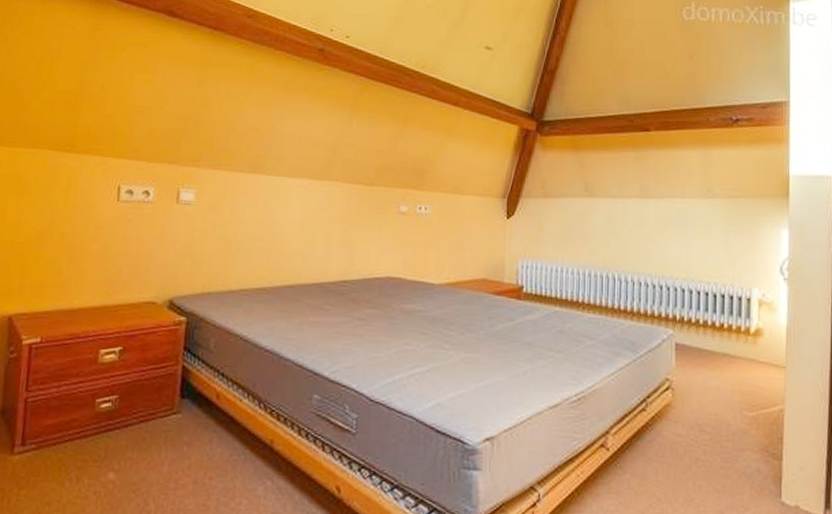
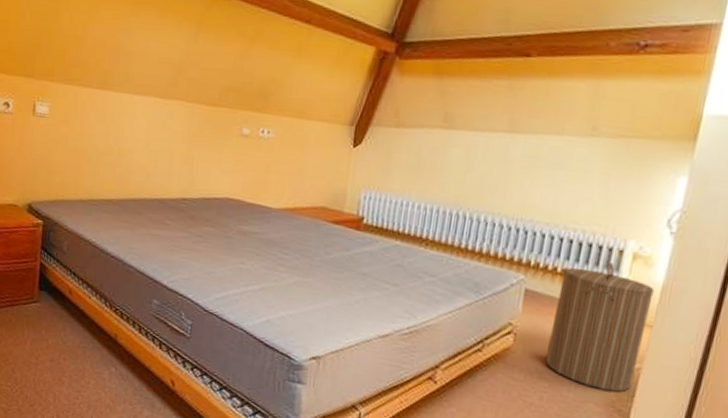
laundry hamper: none [702,311,781,436] -> present [544,262,654,392]

